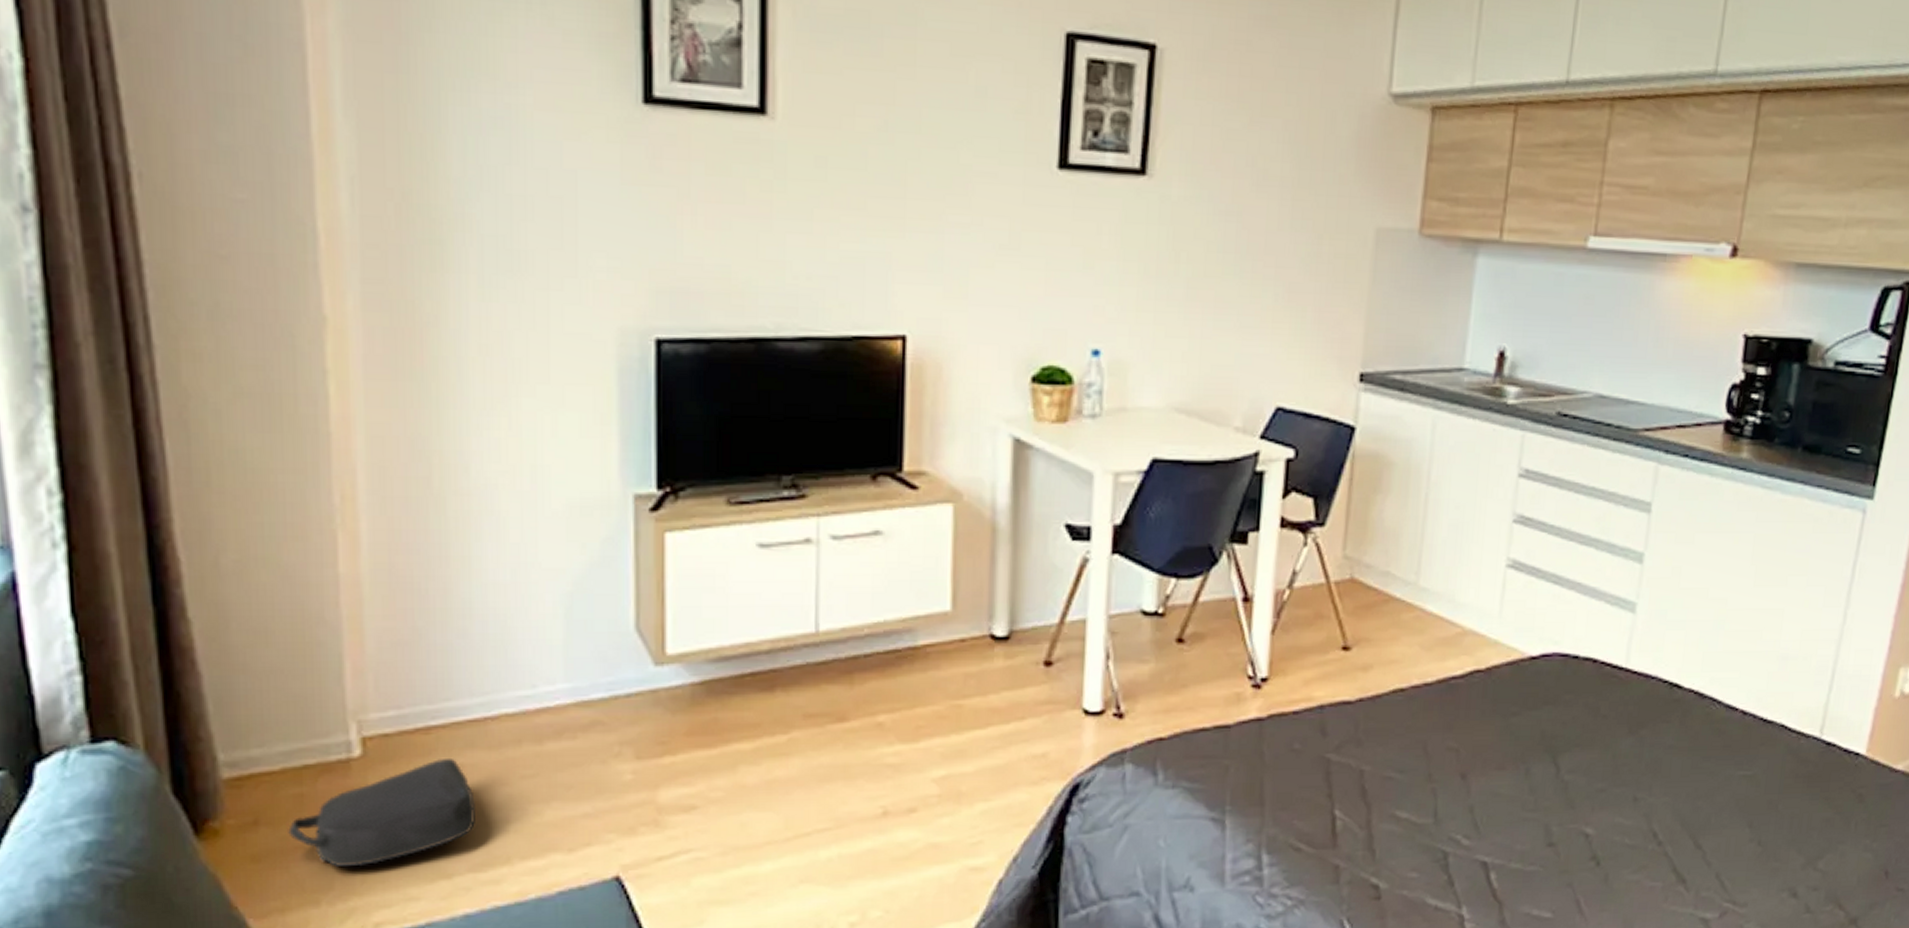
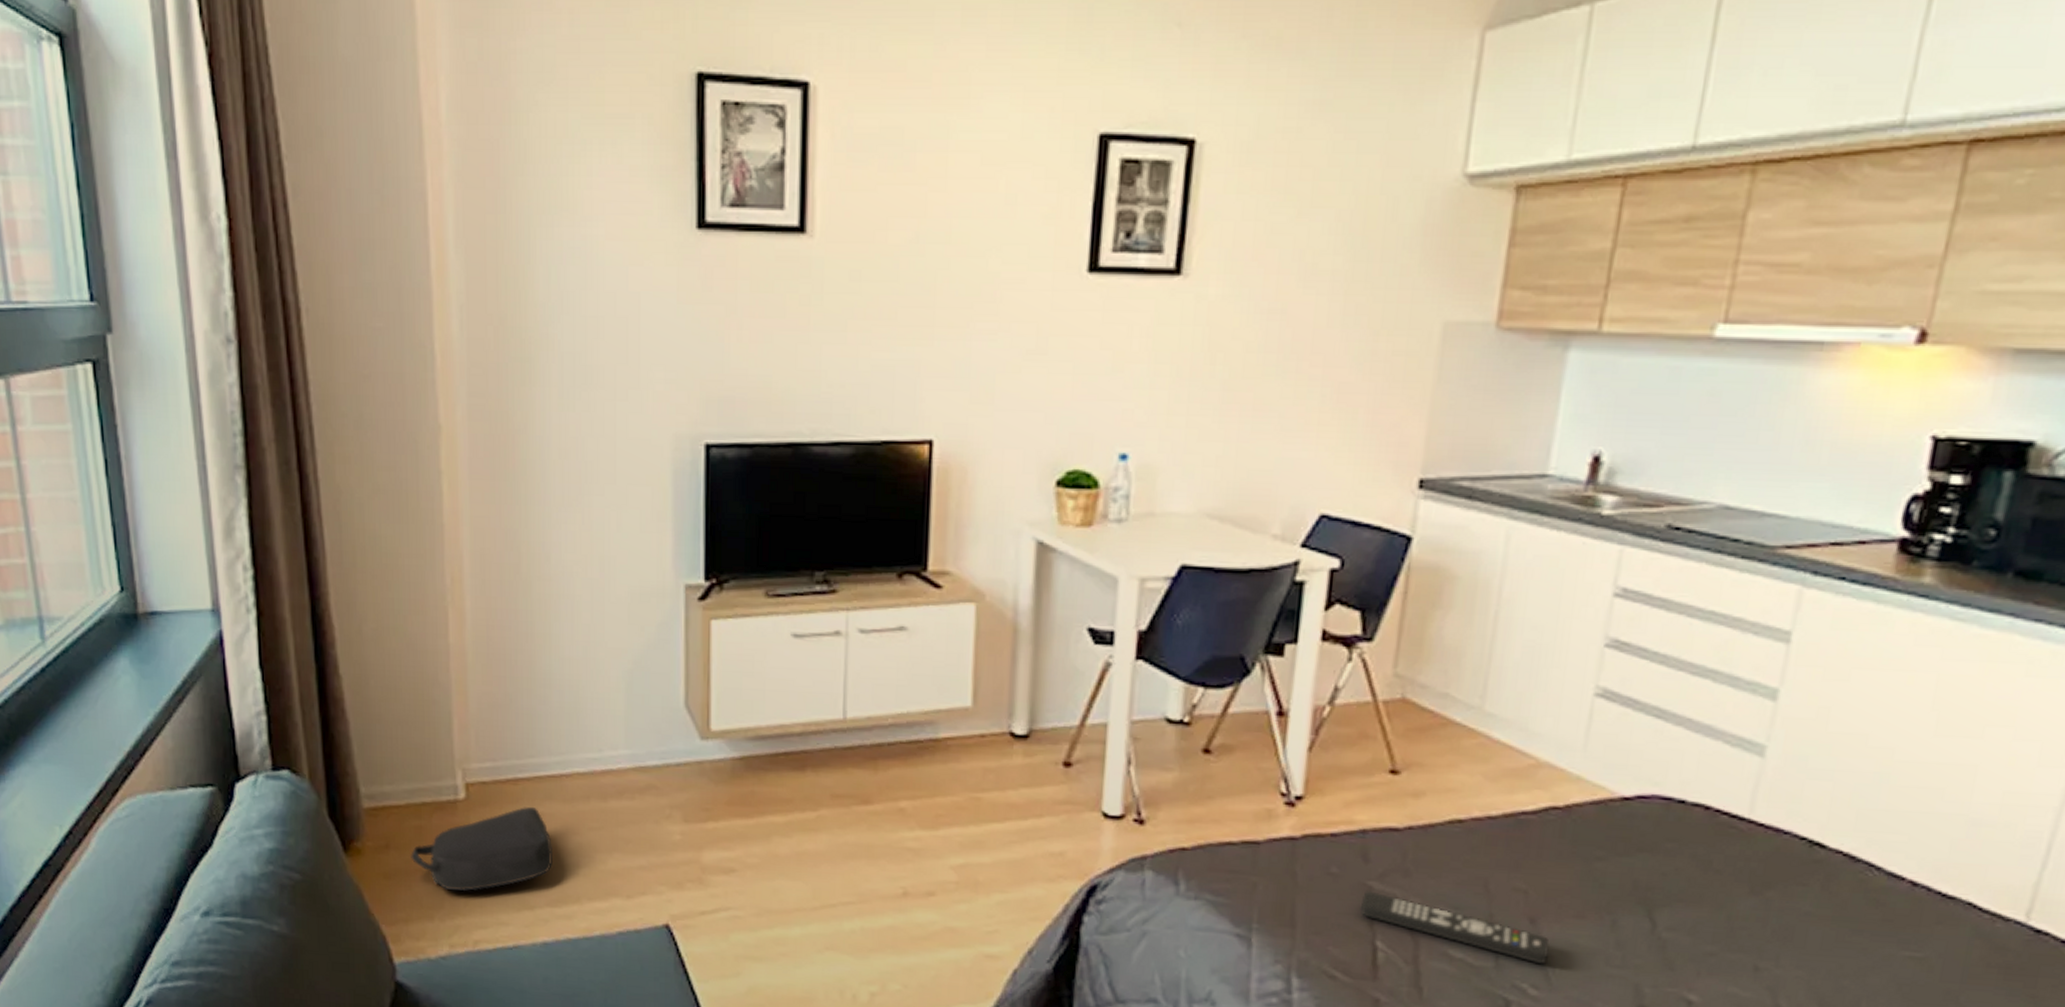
remote control: none [1320,762,1478,816] -> present [1360,889,1550,965]

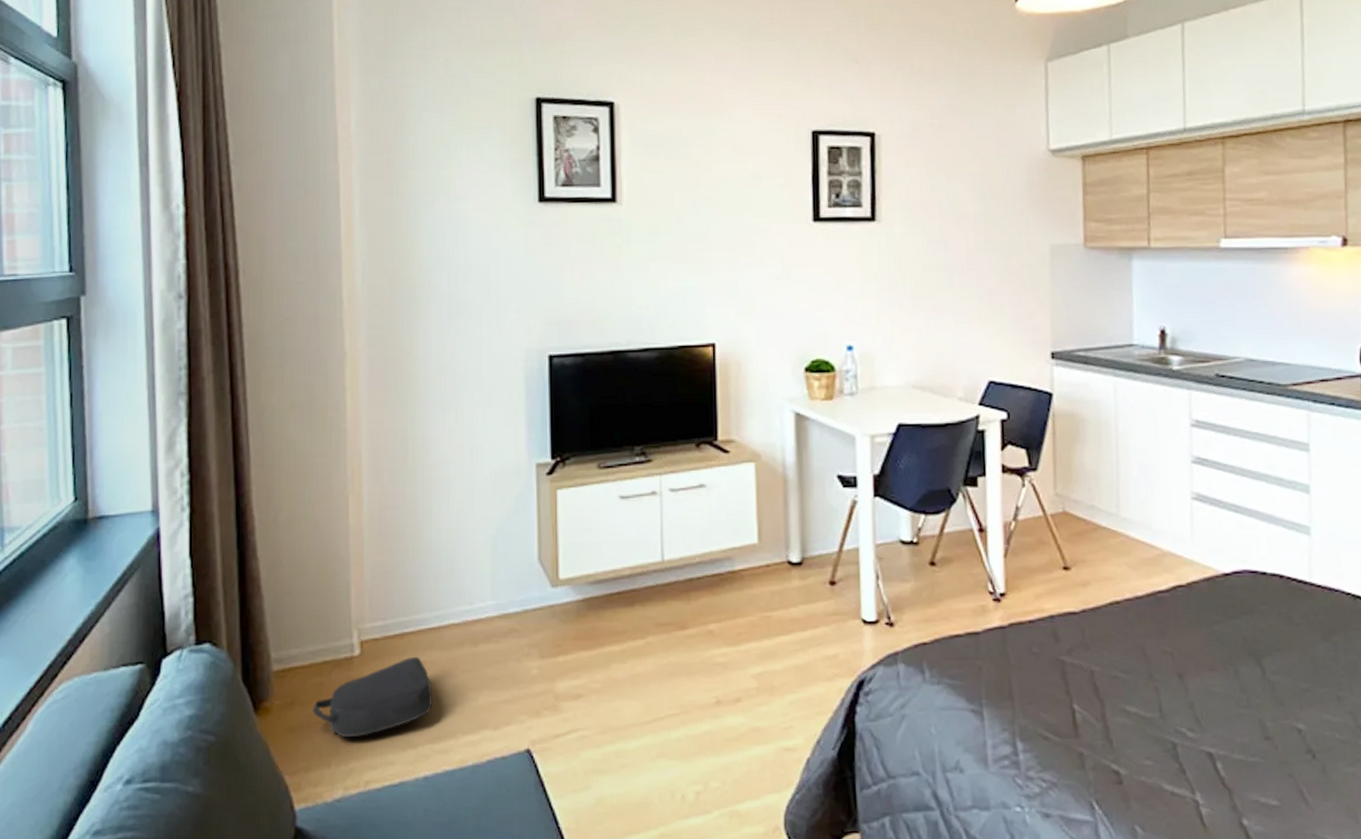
remote control: present [1360,889,1550,965] -> none [1058,663,1197,711]

